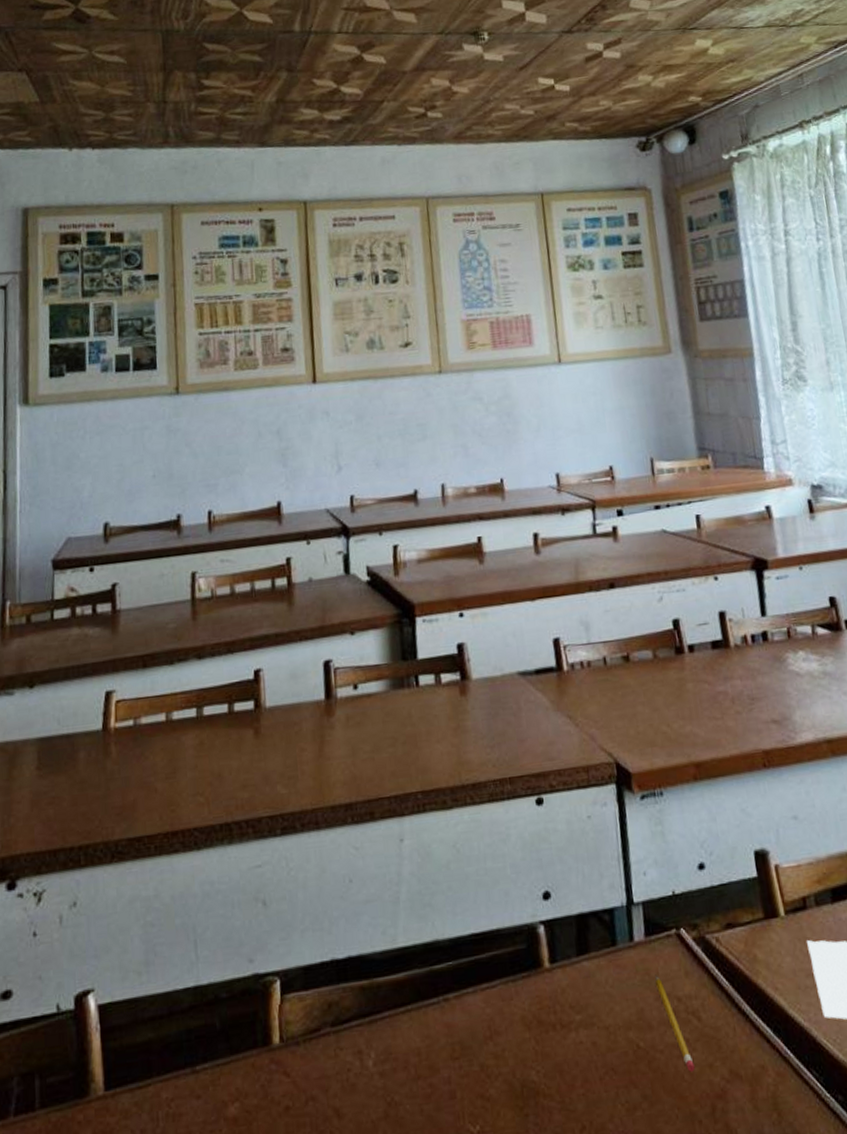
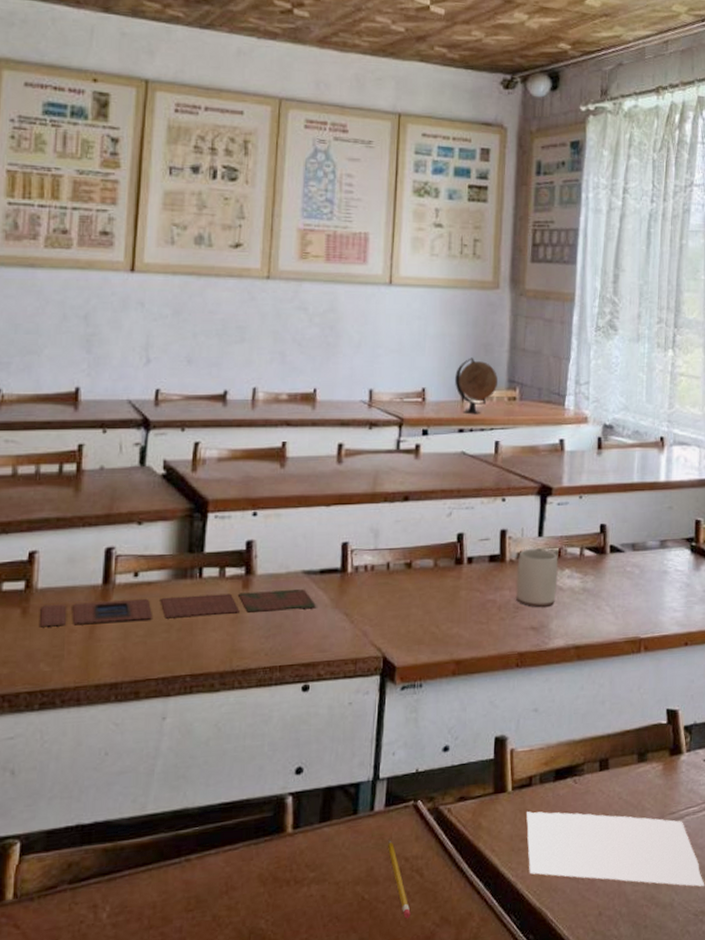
papers: none [271,691,538,748] -> present [40,588,317,628]
globe: none [641,428,688,489] -> present [455,358,497,415]
mug: none [743,630,794,697] -> present [515,549,558,607]

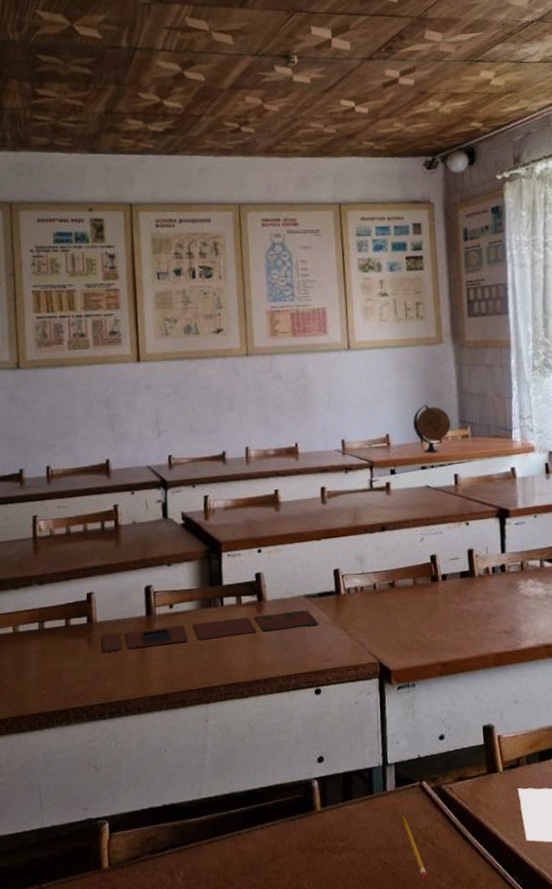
mug: present [515,549,558,607] -> none [485,564,523,614]

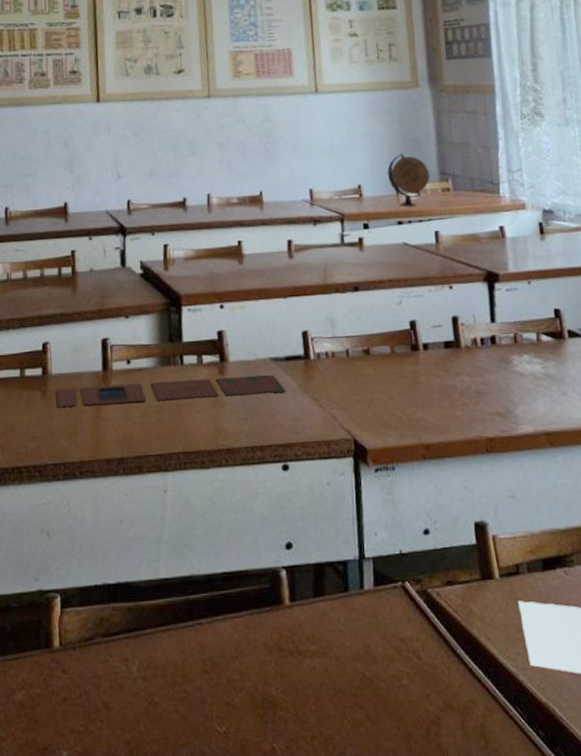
pencil: present [401,814,428,880] -> none [381,618,413,700]

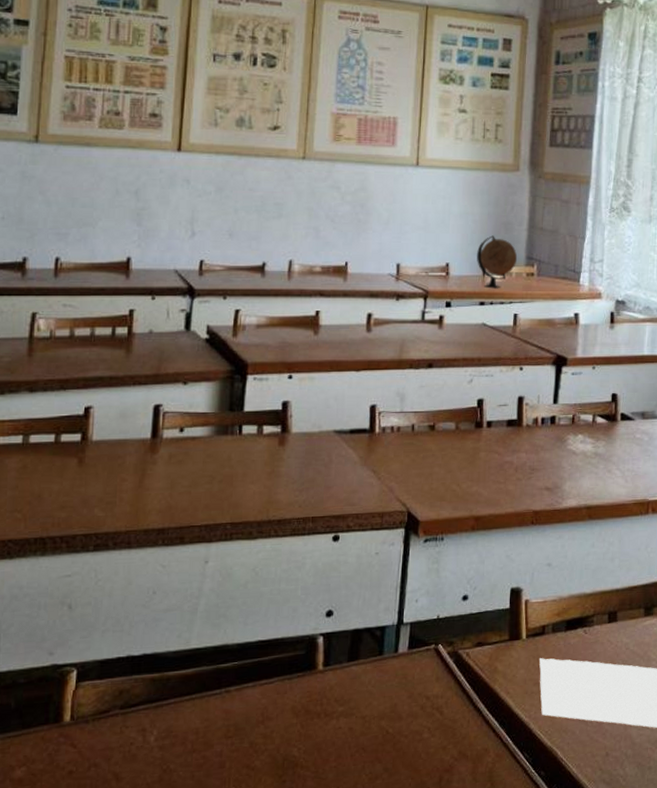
papers: present [56,374,287,408] -> none [94,446,347,476]

